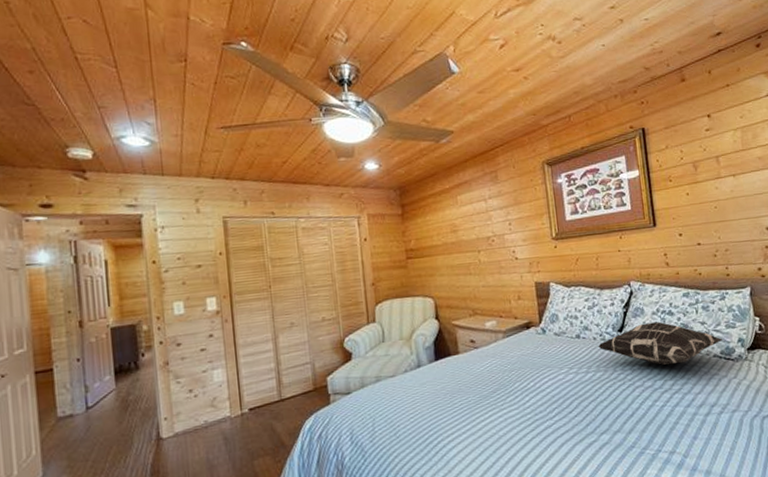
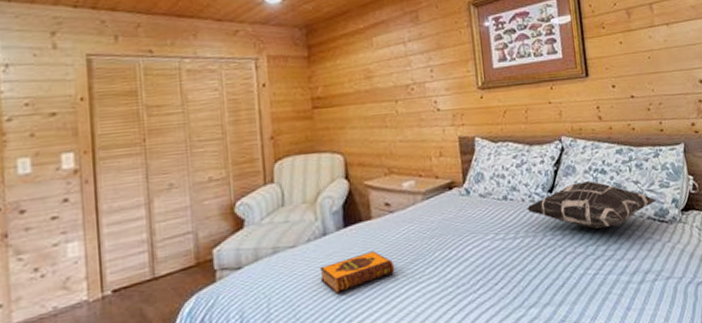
hardback book: none [415,380,480,416] -> present [319,250,395,293]

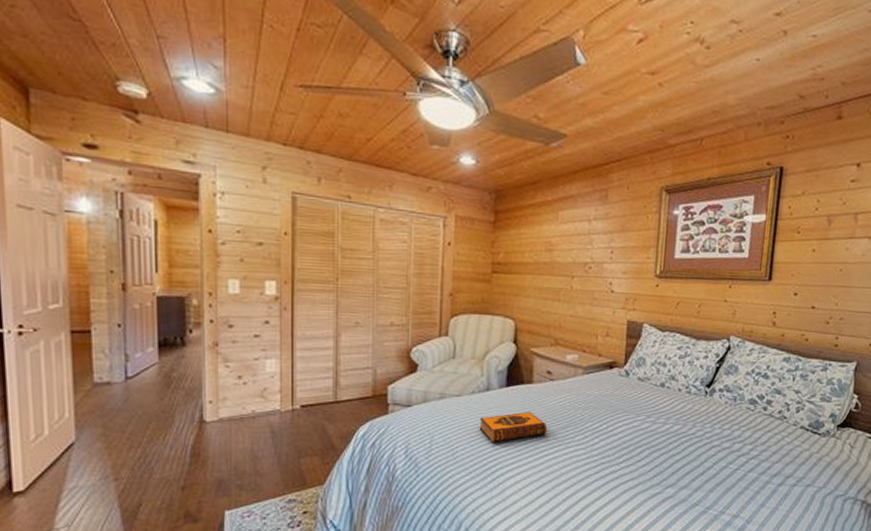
decorative pillow: present [527,181,656,229] -> none [682,382,814,430]

